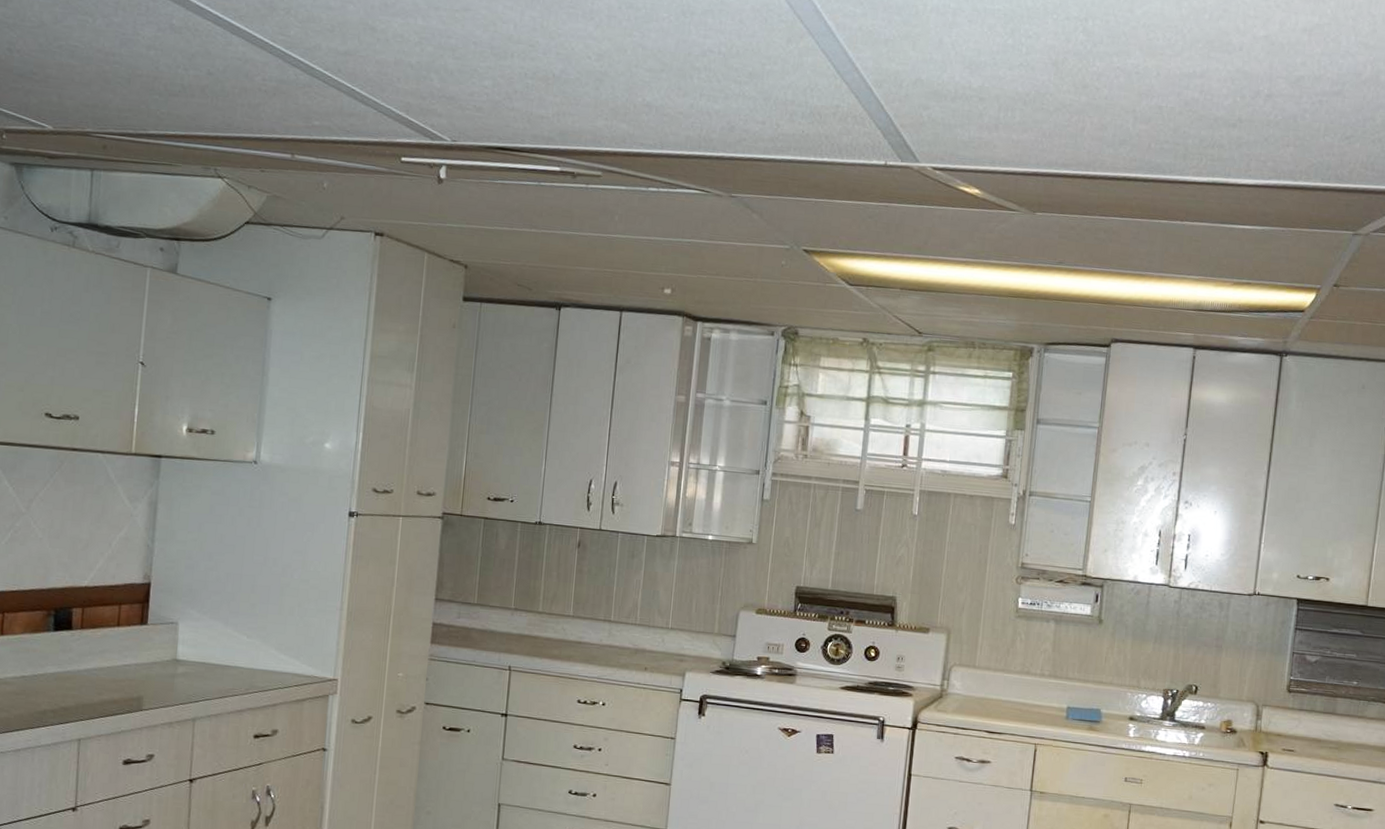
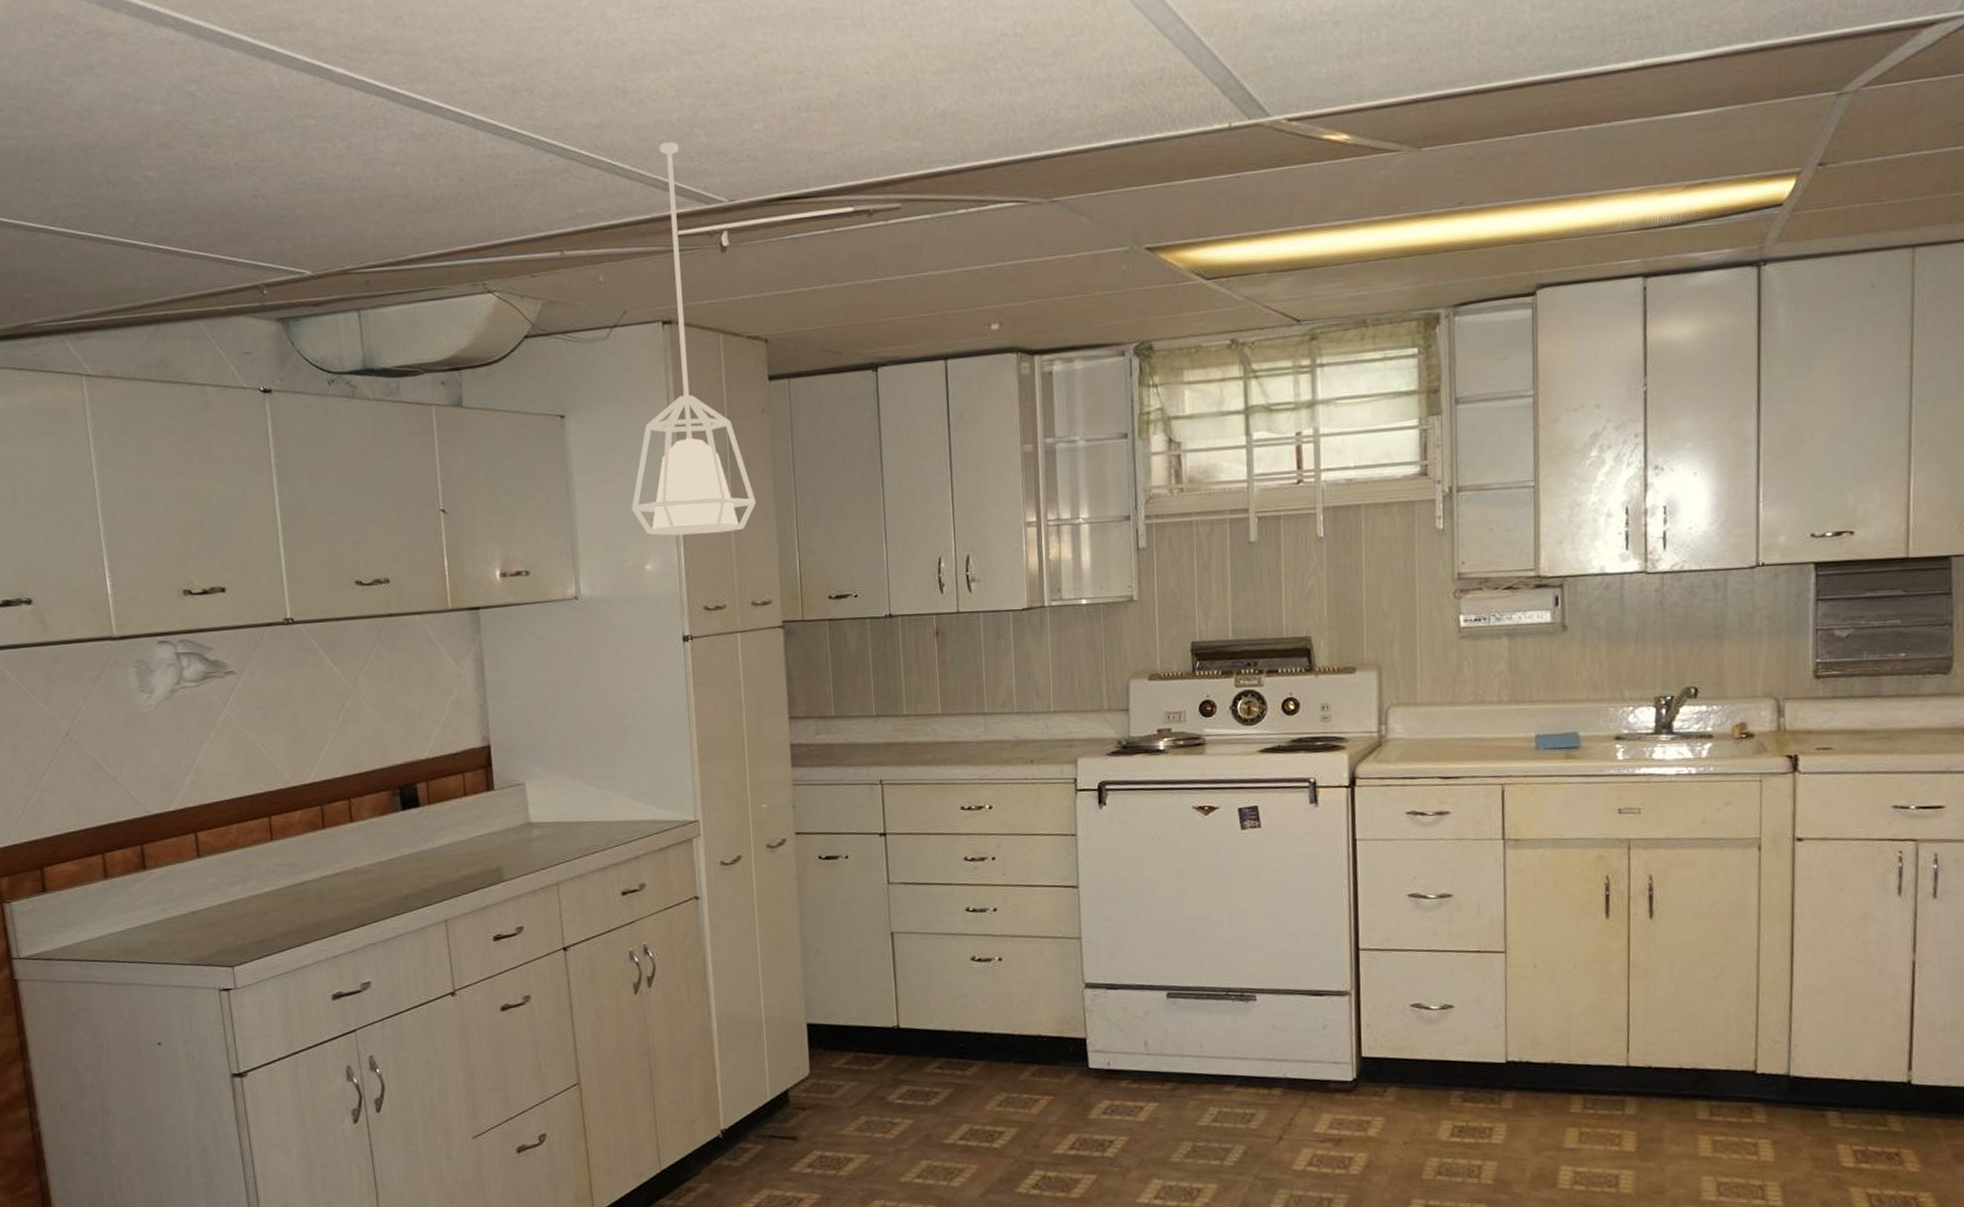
pendant lamp: none [320,79,435,427] -> present [632,142,756,536]

